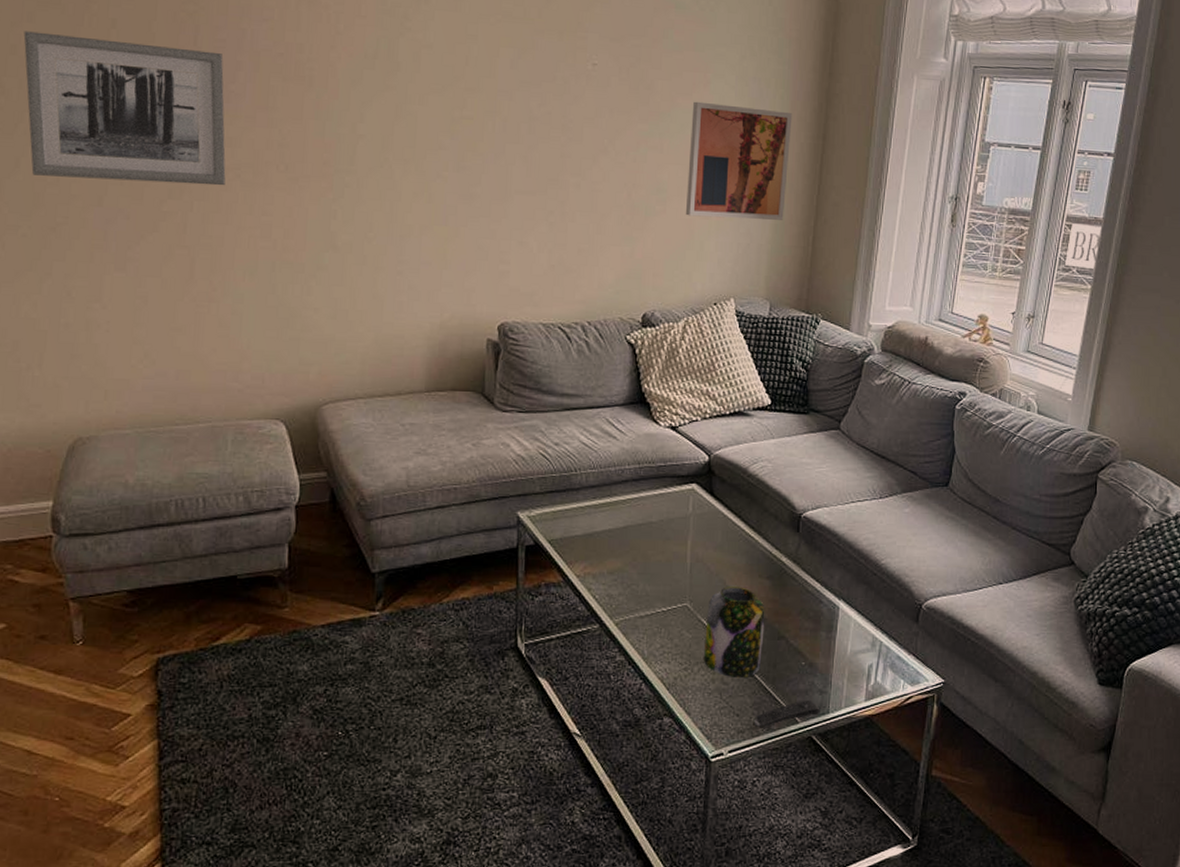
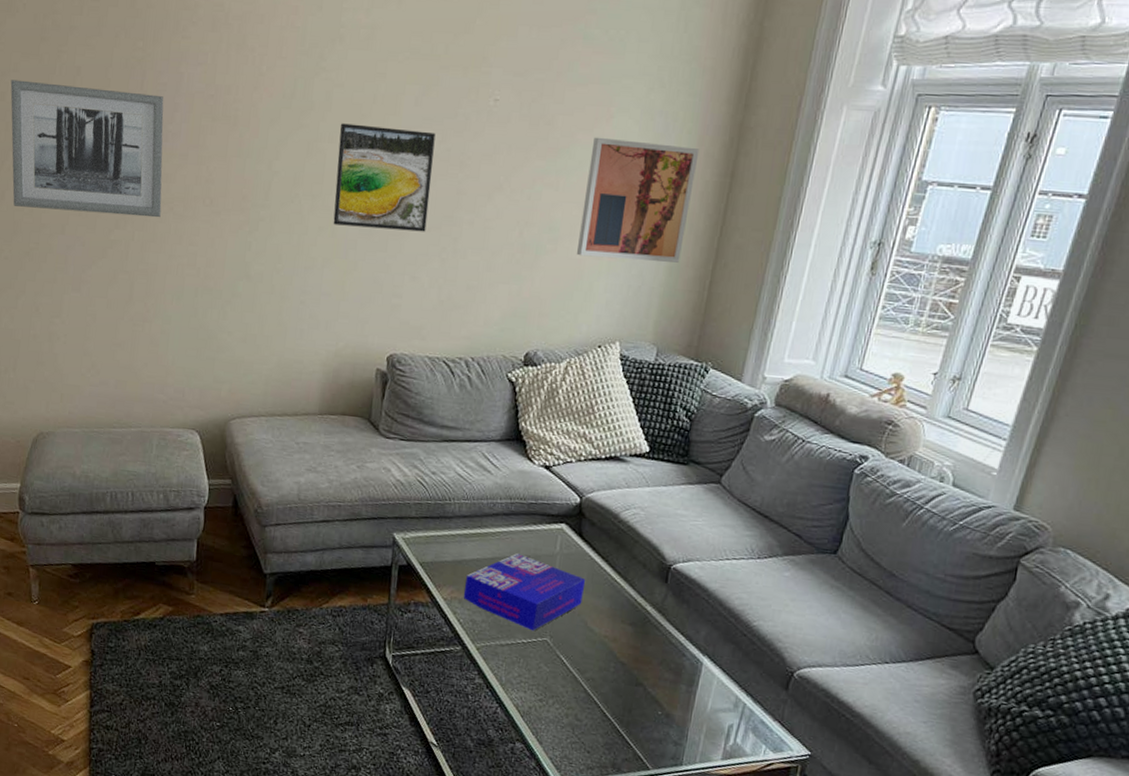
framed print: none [429,85,534,196] -> present [333,123,436,232]
board game: none [598,519,721,598] -> present [464,553,586,631]
jar: present [704,587,765,679] -> none [559,627,625,718]
remote control: present [754,699,820,727] -> none [604,748,674,768]

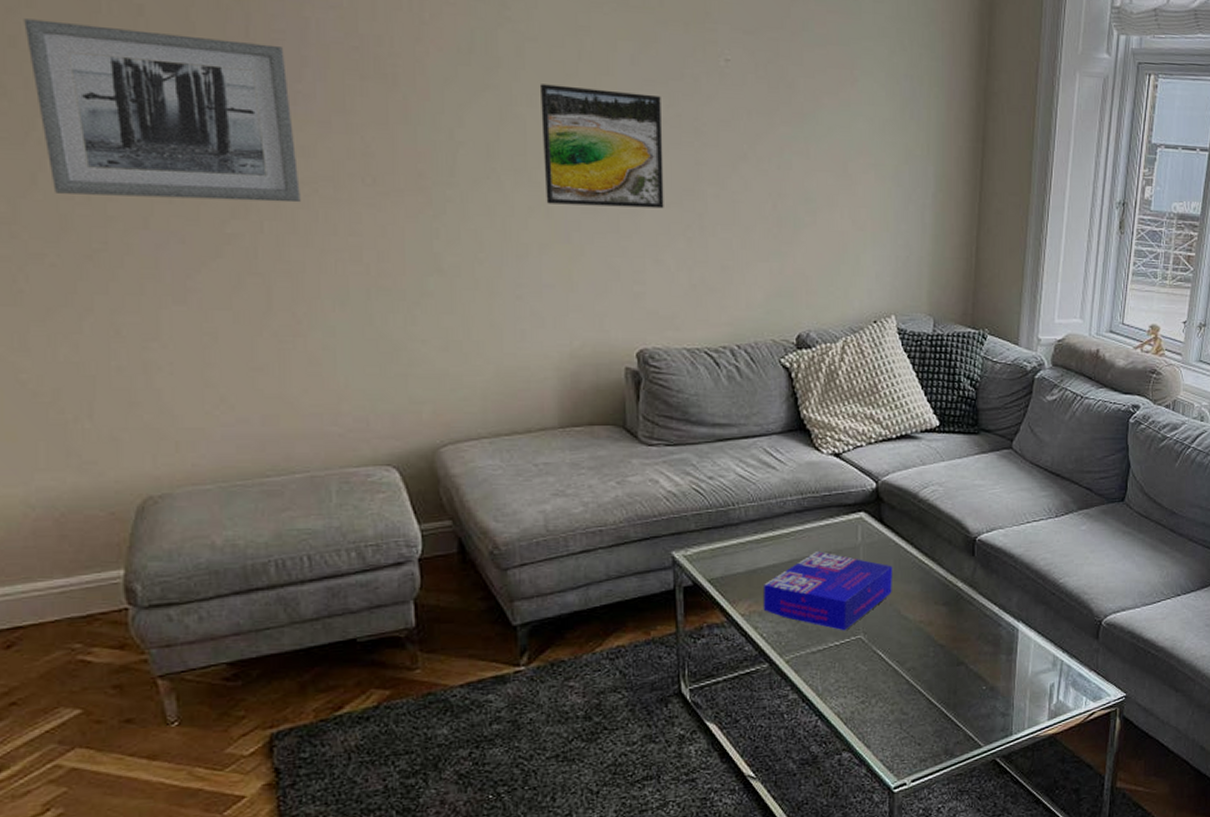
wall art: present [576,137,700,263] -> none [837,101,949,230]

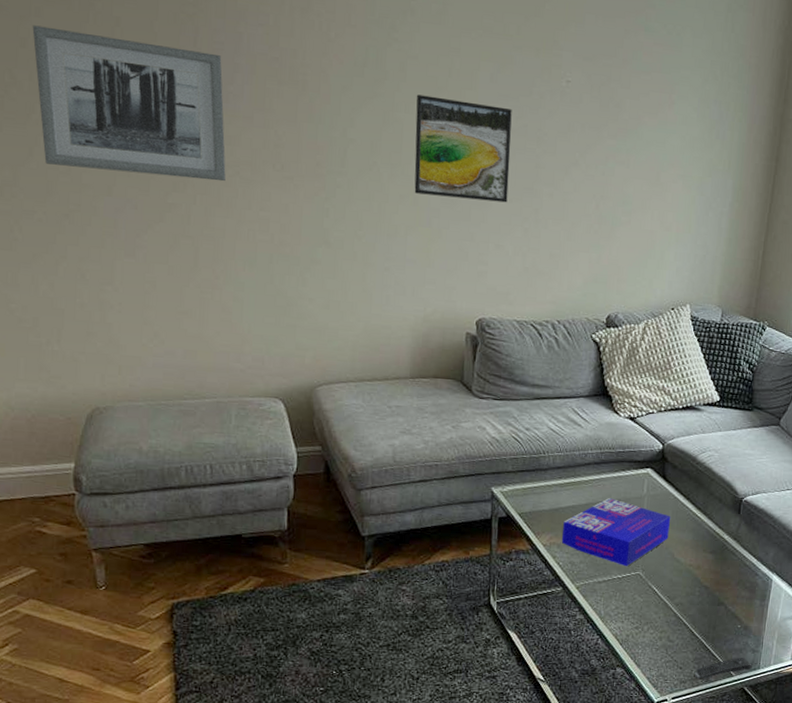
remote control: none [937,723,1003,754] -> present [695,657,752,679]

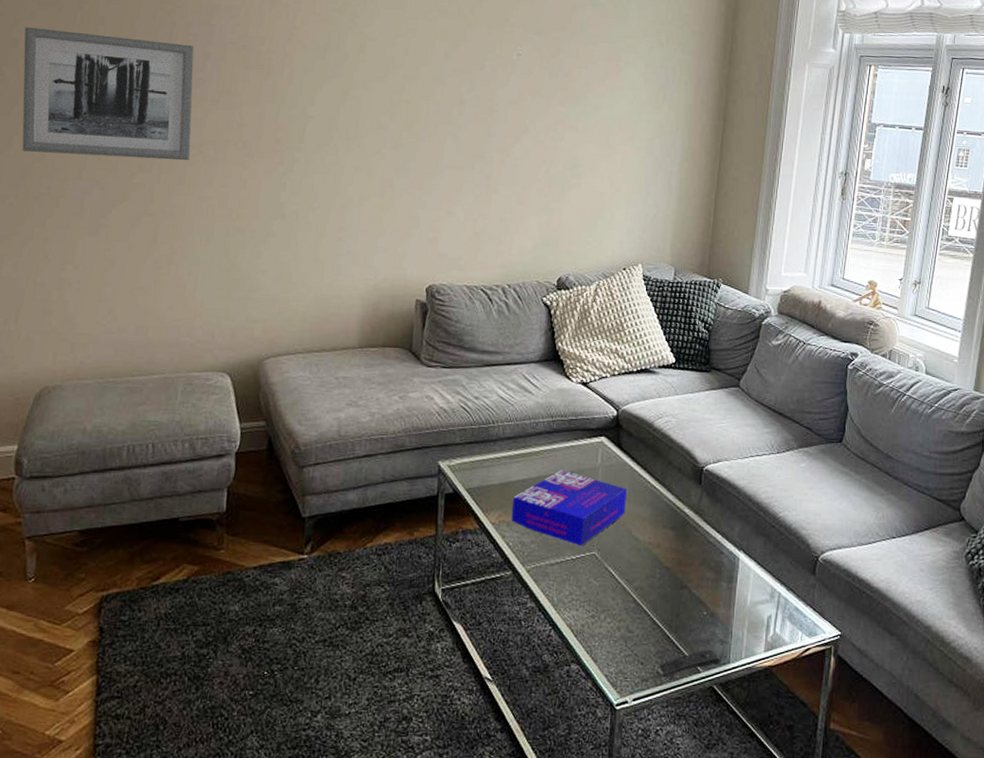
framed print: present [414,94,512,203] -> none [369,73,465,171]

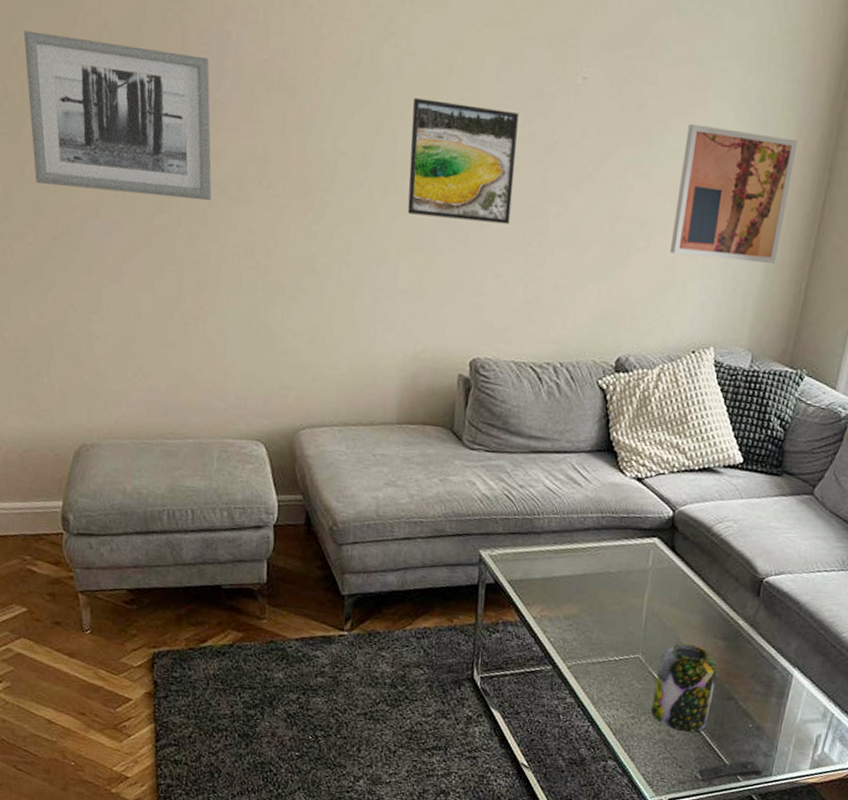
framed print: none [369,73,465,171] -> present [407,98,519,225]
board game: present [512,470,628,547] -> none [554,569,679,648]
wall art: none [598,87,696,193] -> present [669,123,798,264]
jar: none [610,536,669,627] -> present [651,643,717,733]

